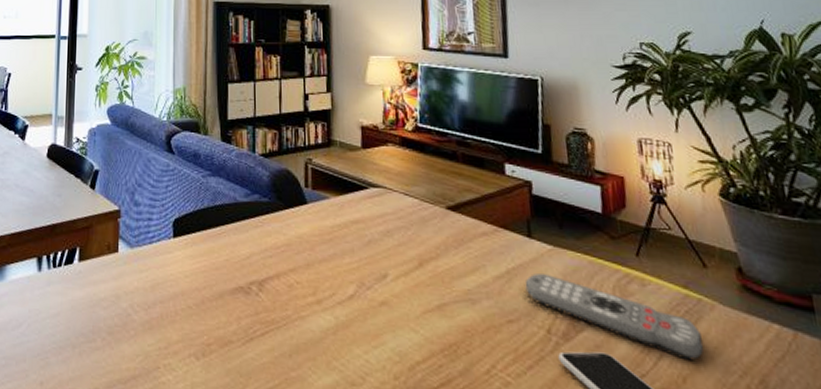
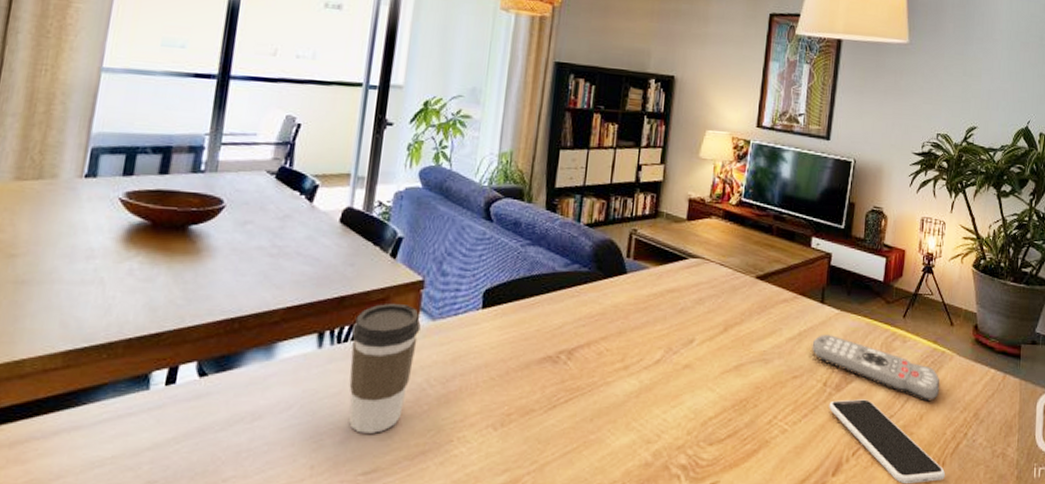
coffee cup: none [63,230,121,355] -> present [348,302,421,433]

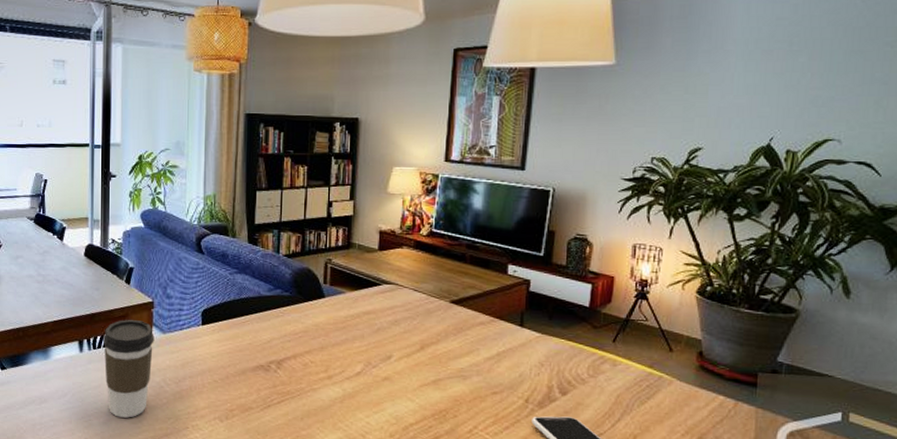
remote control: present [812,335,940,402] -> none [511,356,657,423]

